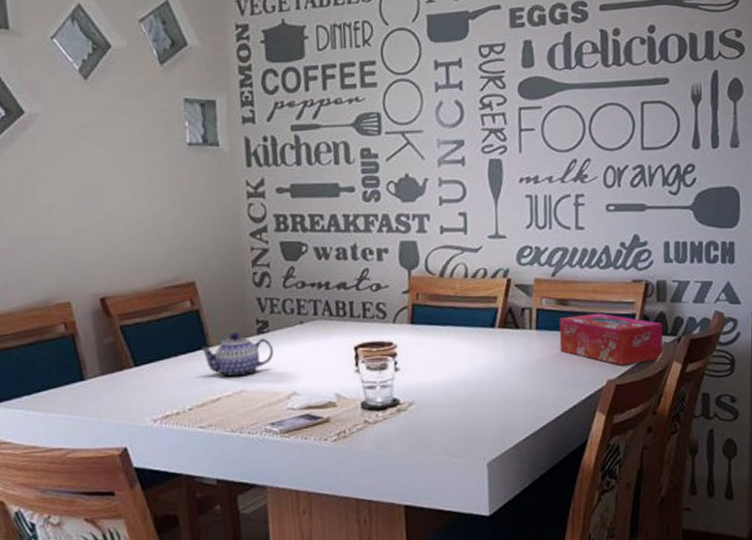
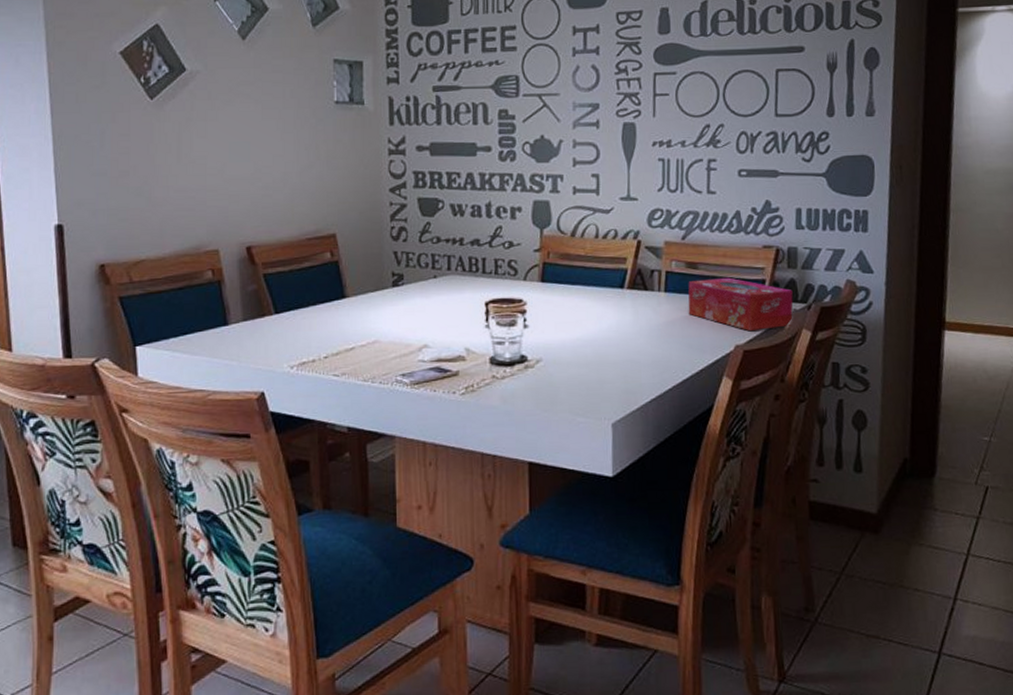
teapot: present [201,331,274,376] -> none [338,283,408,327]

